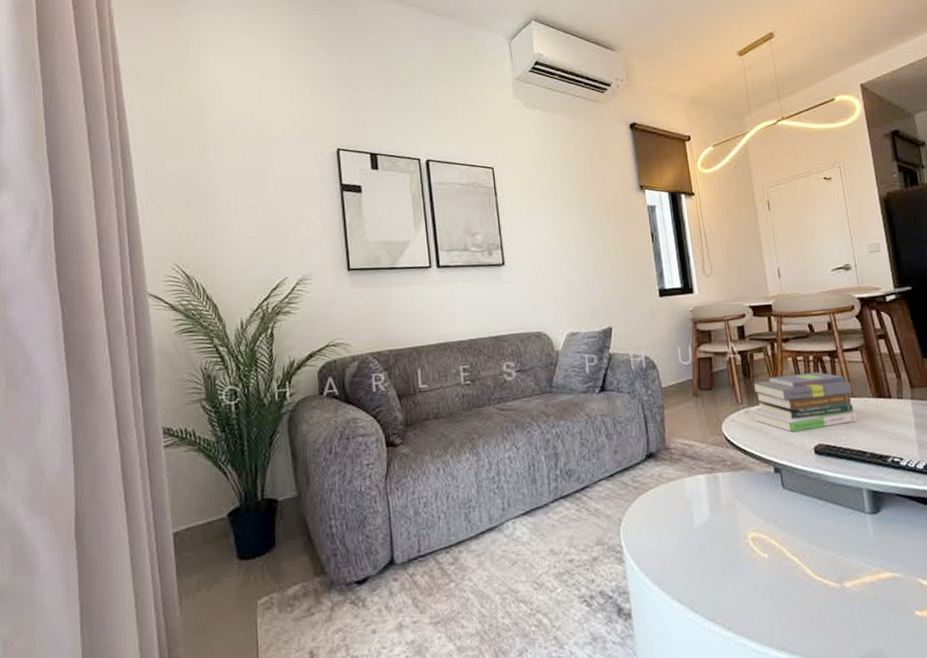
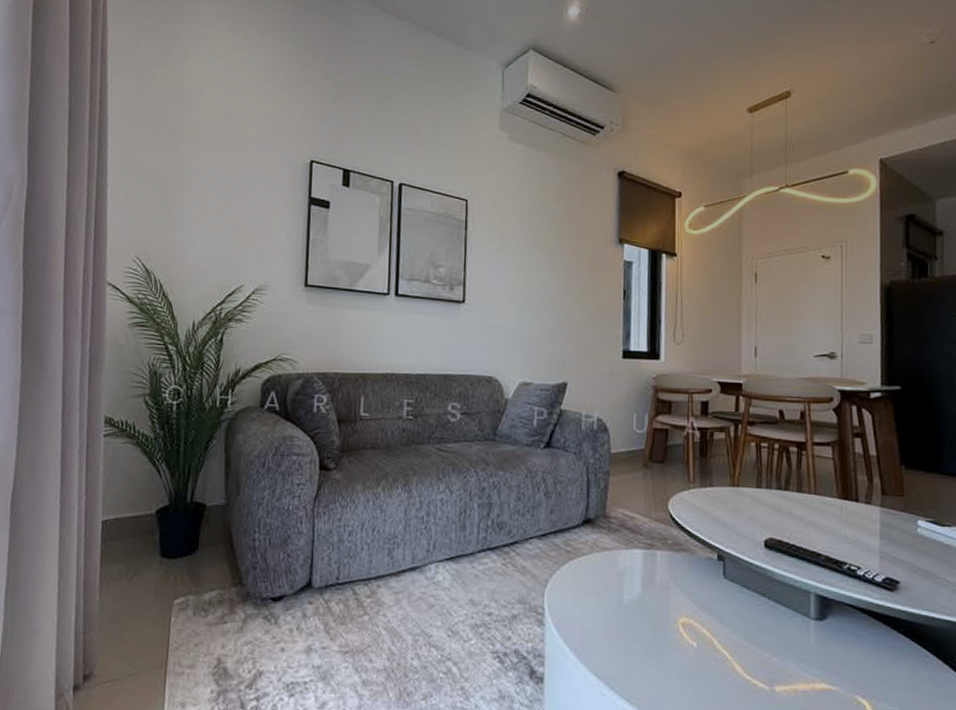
books: present [754,372,858,432] -> none [704,459,818,521]

